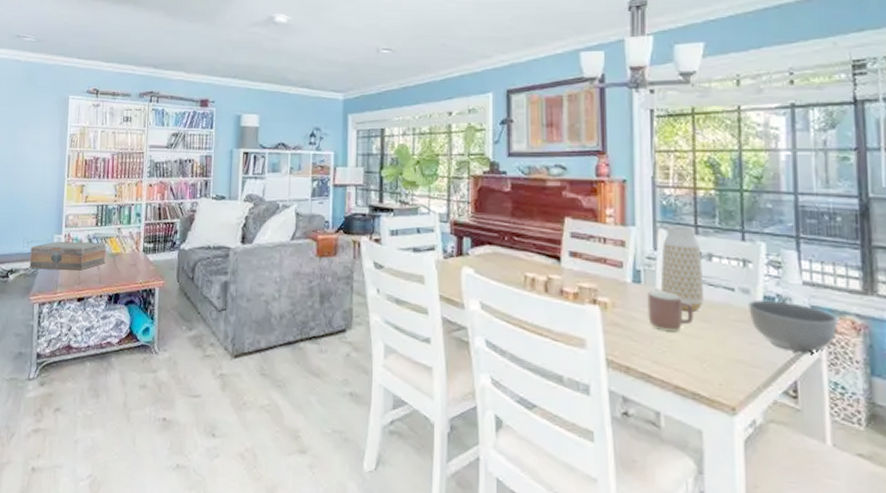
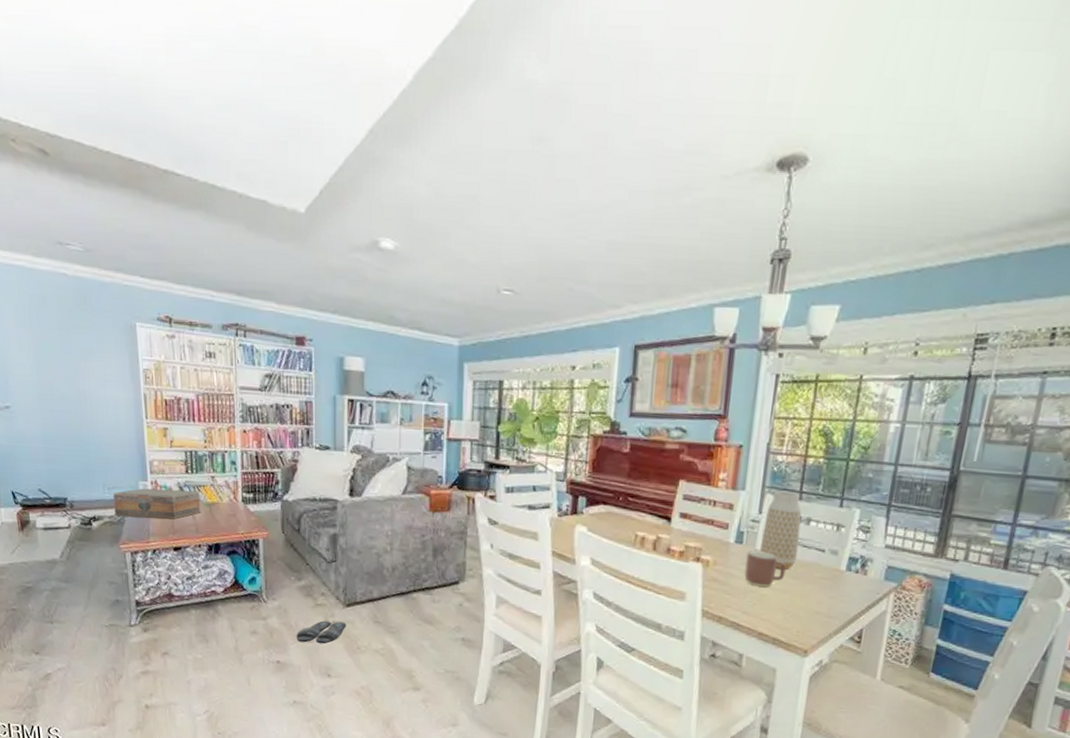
slippers: none [184,373,234,399] -> present [296,620,347,643]
bowl: present [748,299,838,354] -> none [833,560,908,607]

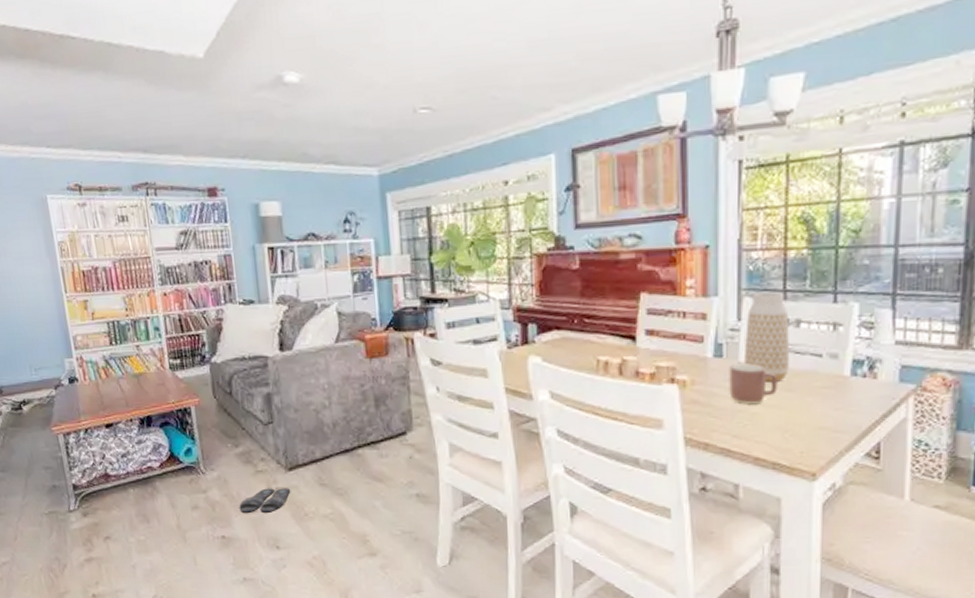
decorative box: present [113,488,200,520] -> none [40,363,129,398]

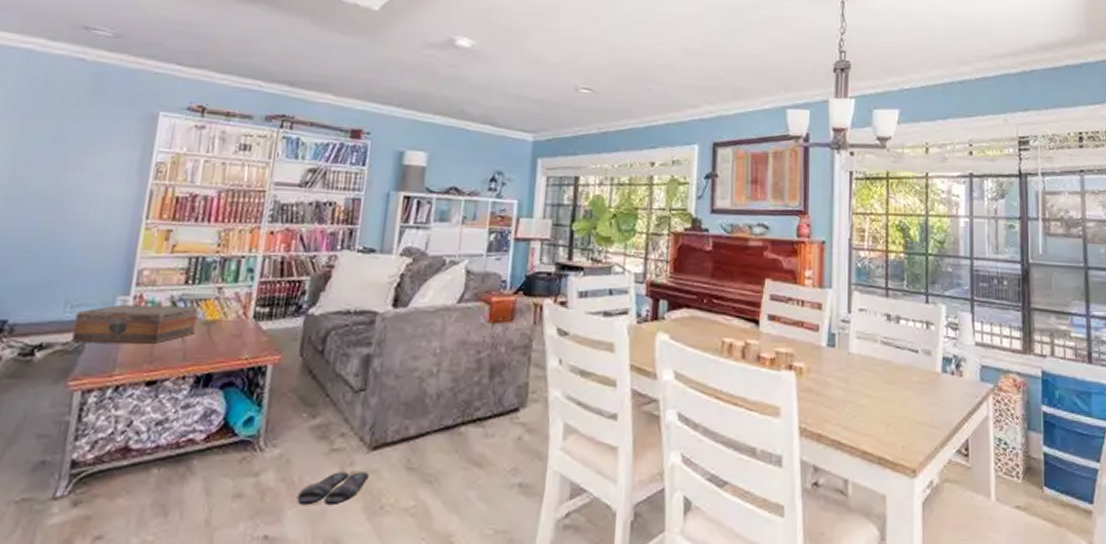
decorative box: none [40,363,129,398] -> present [70,304,198,344]
mug: present [729,363,778,405] -> none [840,354,882,396]
vase: present [743,292,790,382] -> none [852,288,892,375]

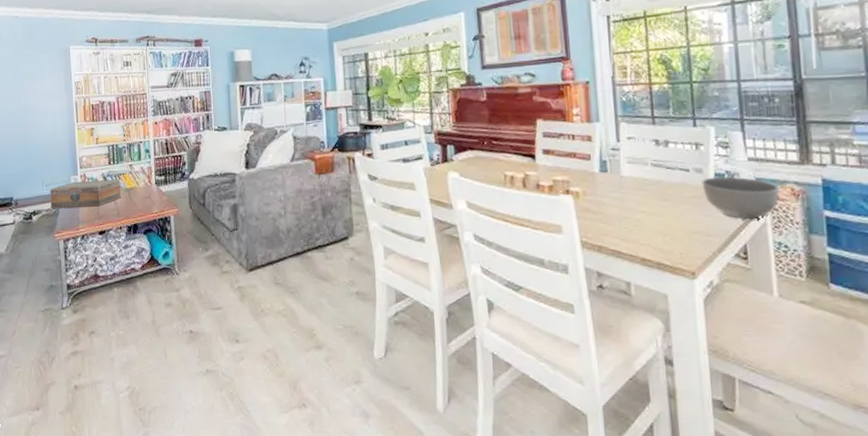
slippers: present [297,472,370,504] -> none [206,287,250,309]
bowl: none [930,361,1002,412] -> present [702,176,779,220]

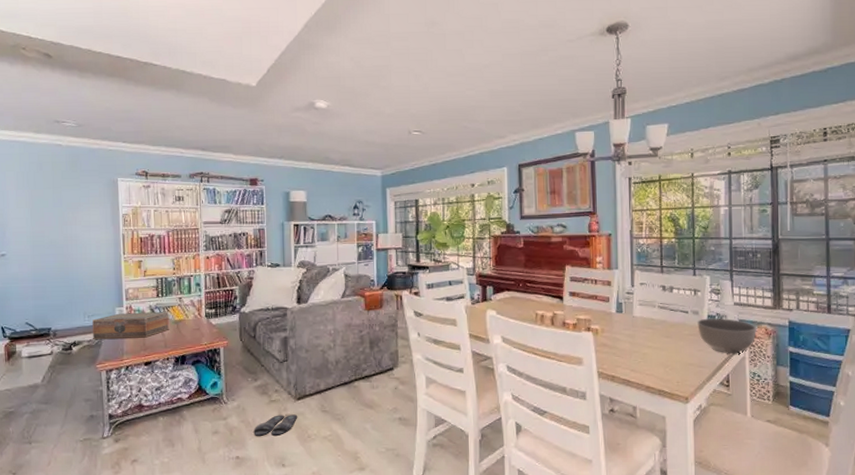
slippers: none [206,287,250,309] -> present [253,414,298,436]

